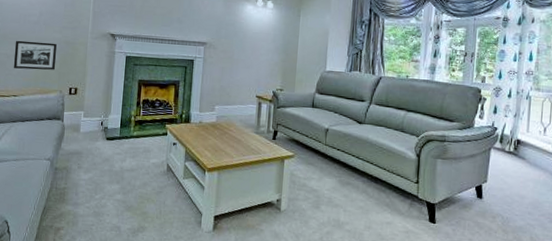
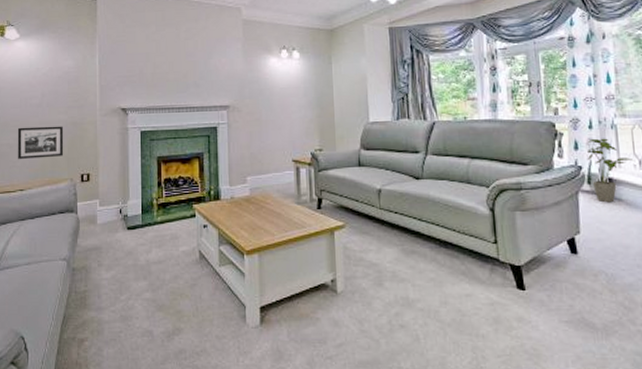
house plant: none [502,105,540,160] -> present [587,138,634,203]

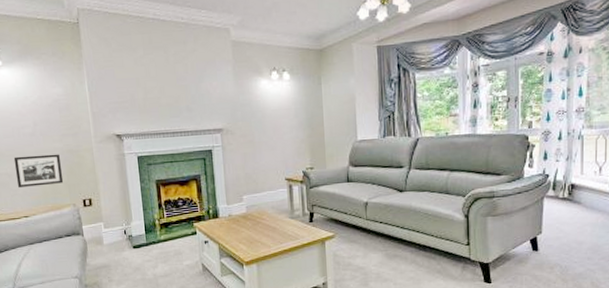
house plant: present [587,138,634,203] -> none [554,148,595,206]

